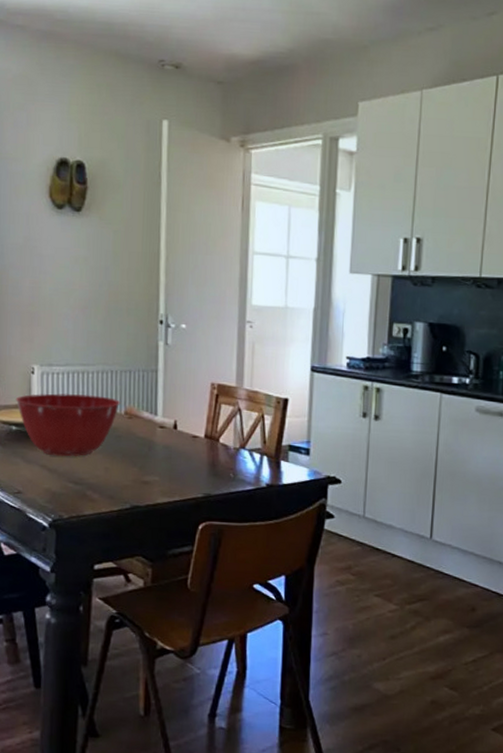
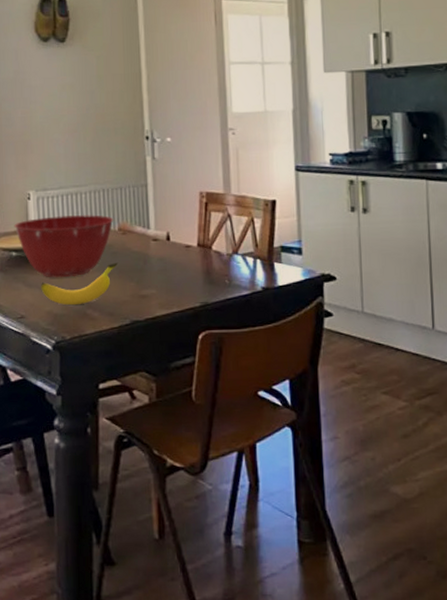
banana: none [40,446,121,486] -> present [41,262,118,306]

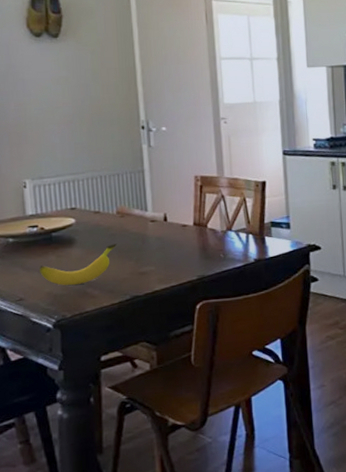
mixing bowl: present [14,214,114,278] -> none [10,200,112,261]

